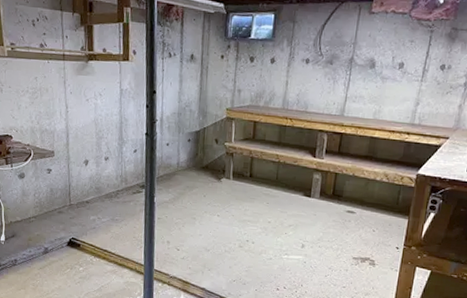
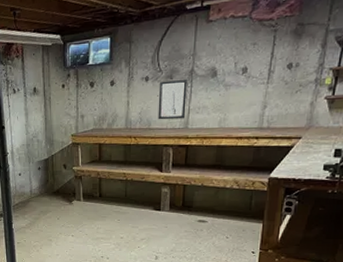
wall art: none [315,65,347,106] -> present [158,78,187,120]

